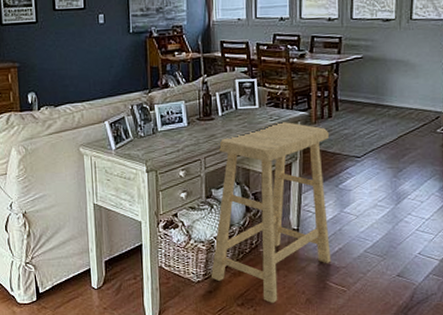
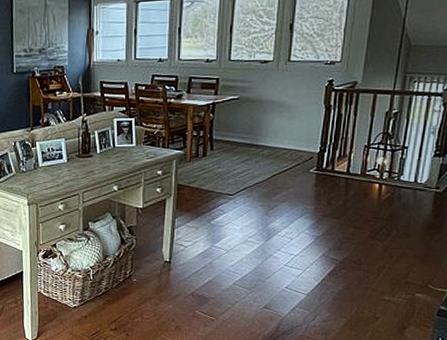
stool: present [211,122,332,304] -> none [87,160,204,330]

